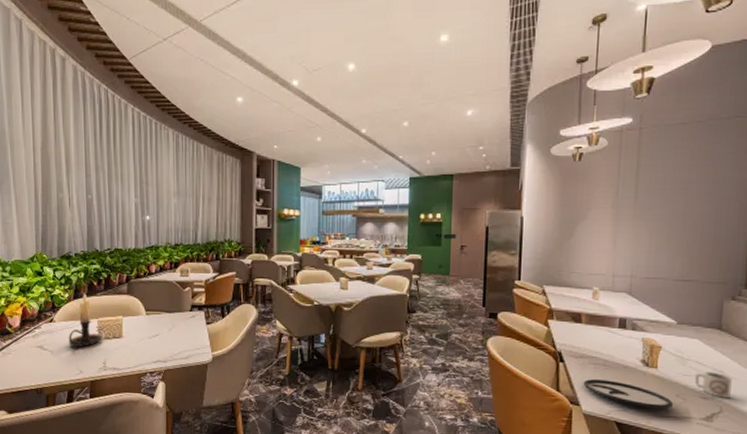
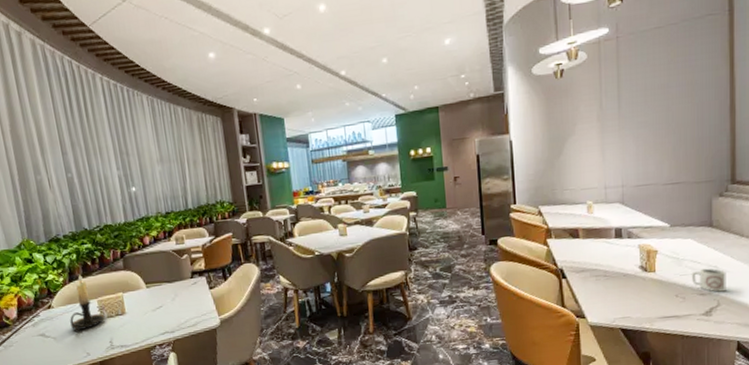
plate: present [583,379,674,409] -> none [586,289,674,312]

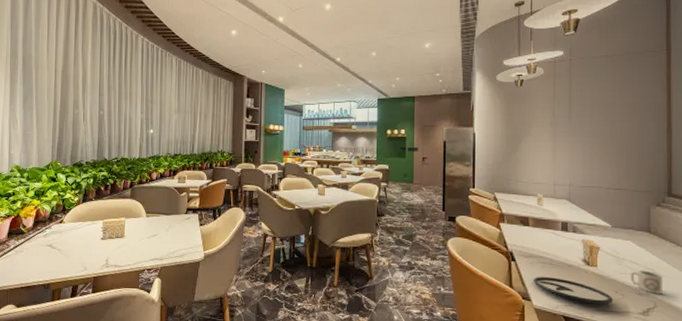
candle holder: present [70,274,105,333] -> none [76,196,106,248]
plate: none [586,289,674,312] -> present [533,277,614,305]

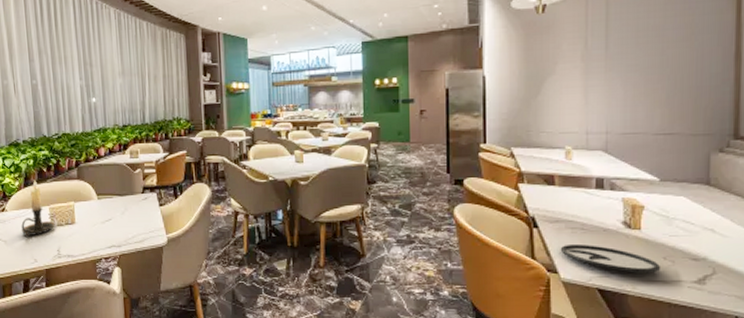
candle holder: none [76,196,106,248] -> present [21,180,55,238]
cup: present [630,270,663,294] -> none [682,230,725,258]

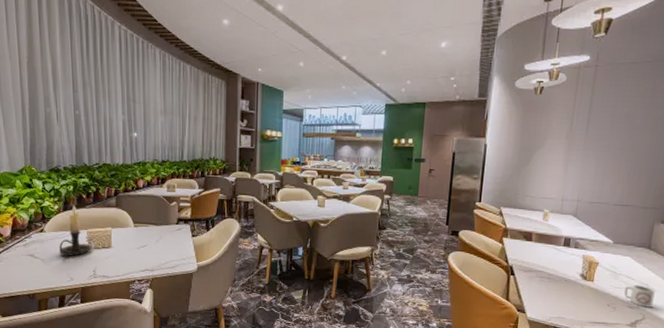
plate: present [560,245,661,273] -> none [529,290,605,317]
cup: none [682,230,725,258] -> present [624,284,655,308]

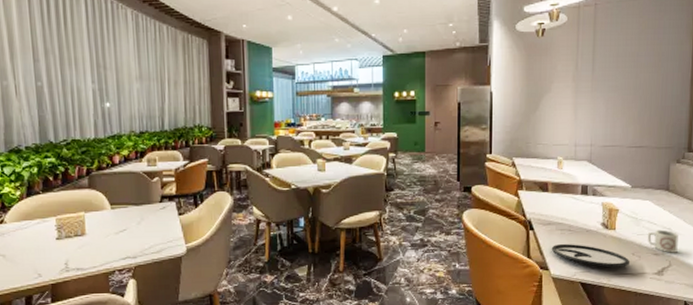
candle holder: present [59,205,92,258] -> none [23,189,63,251]
plate: none [529,290,605,317] -> present [551,244,630,268]

